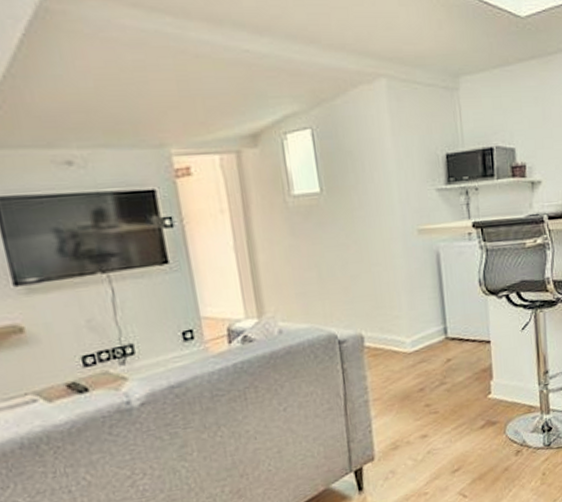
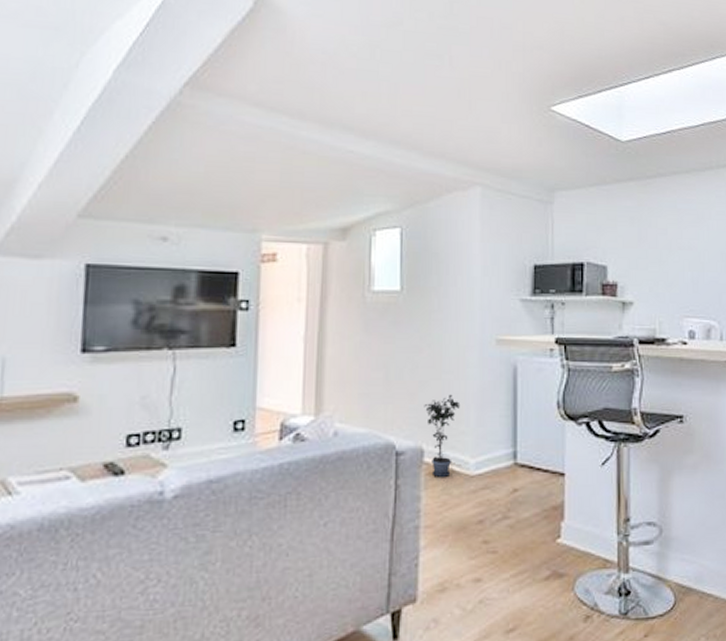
potted plant: none [358,284,392,358] -> present [424,394,460,477]

